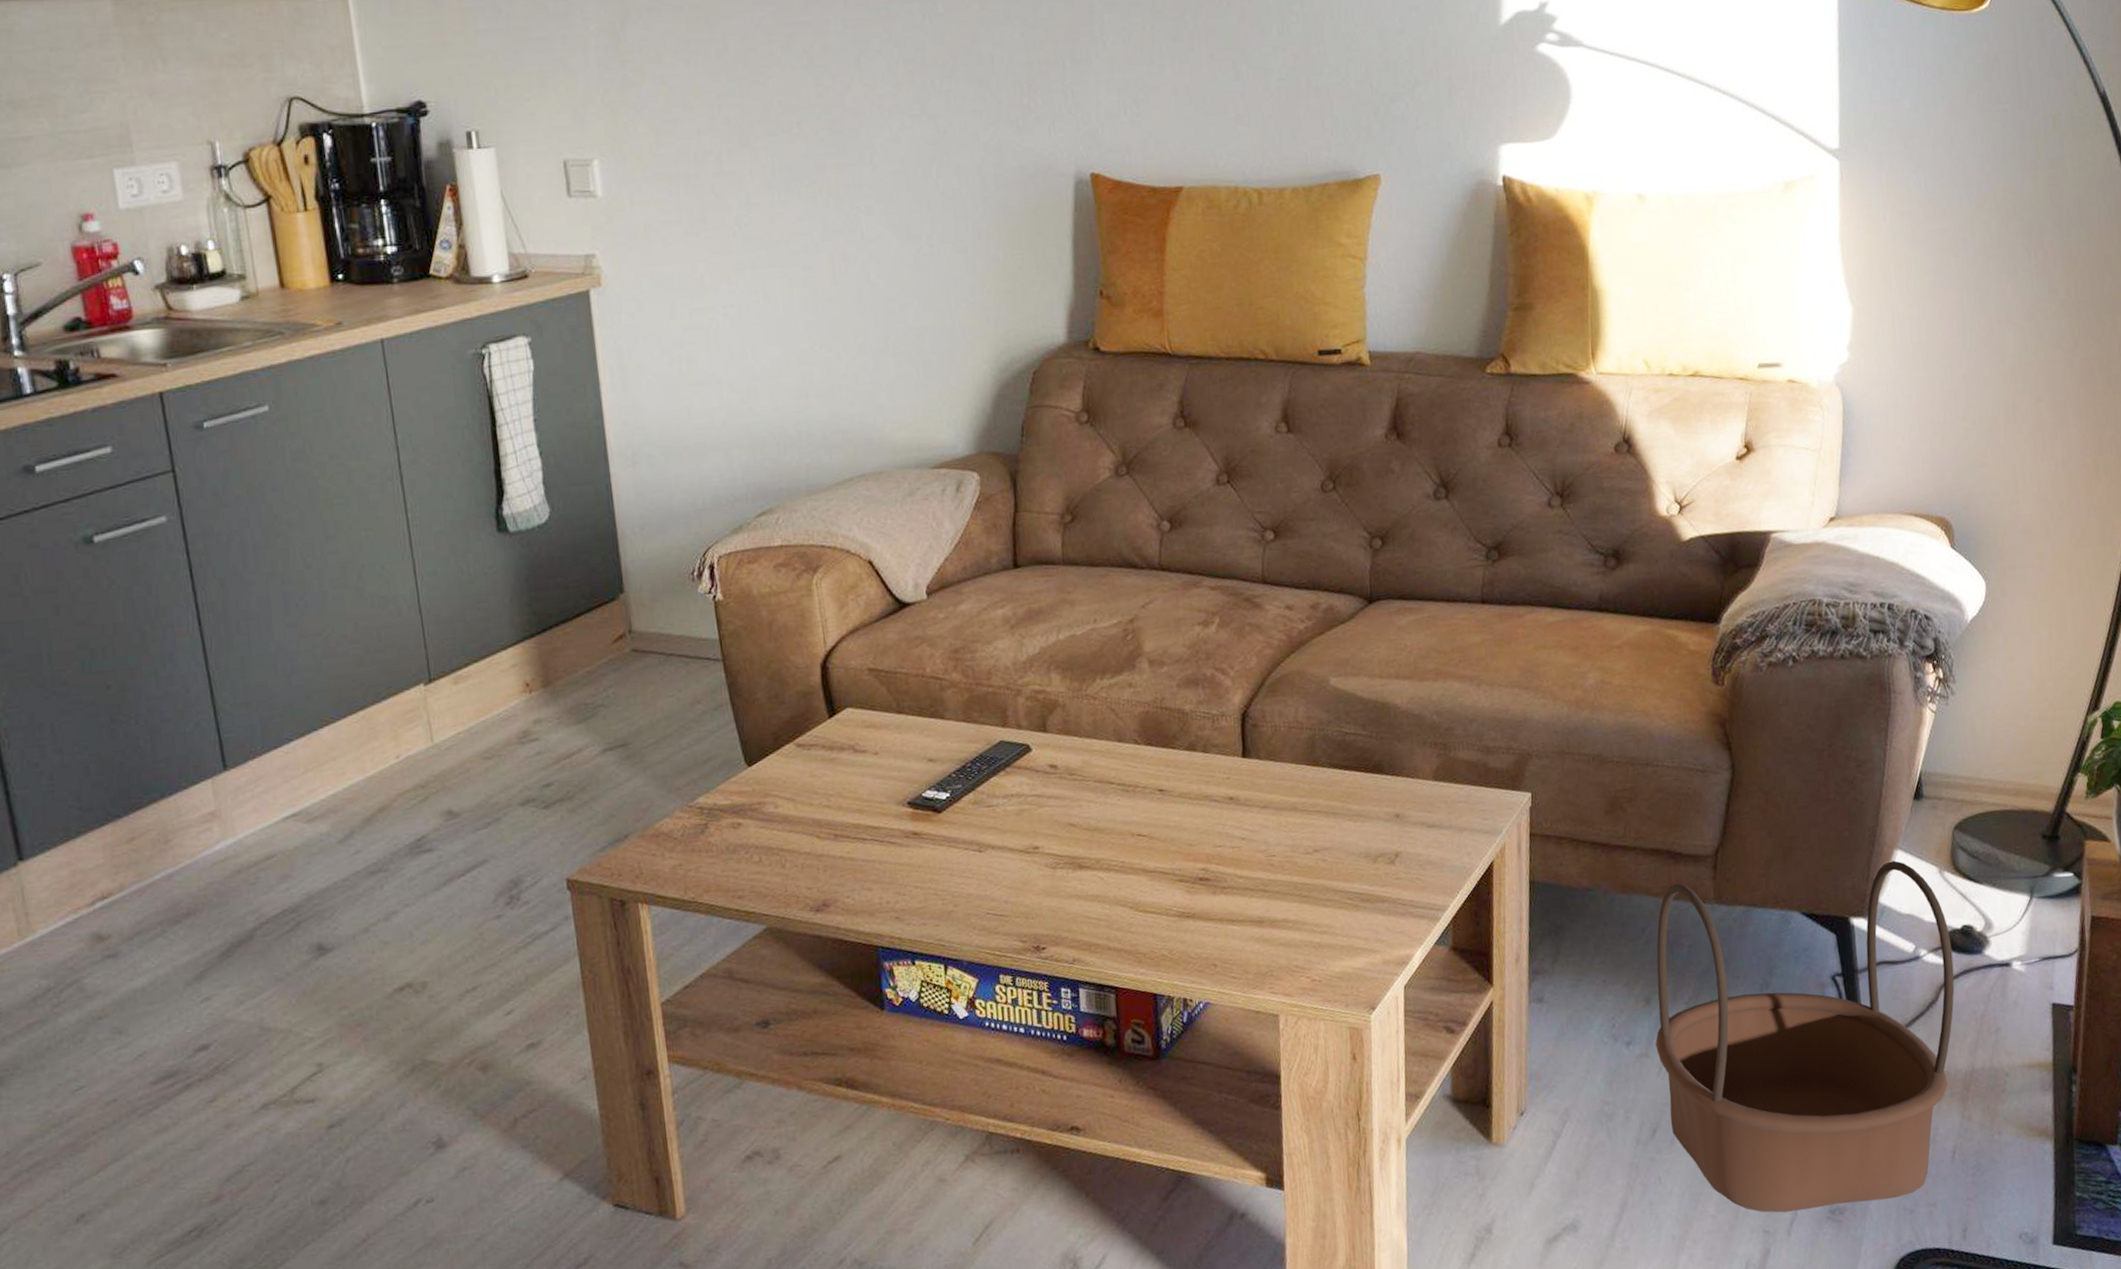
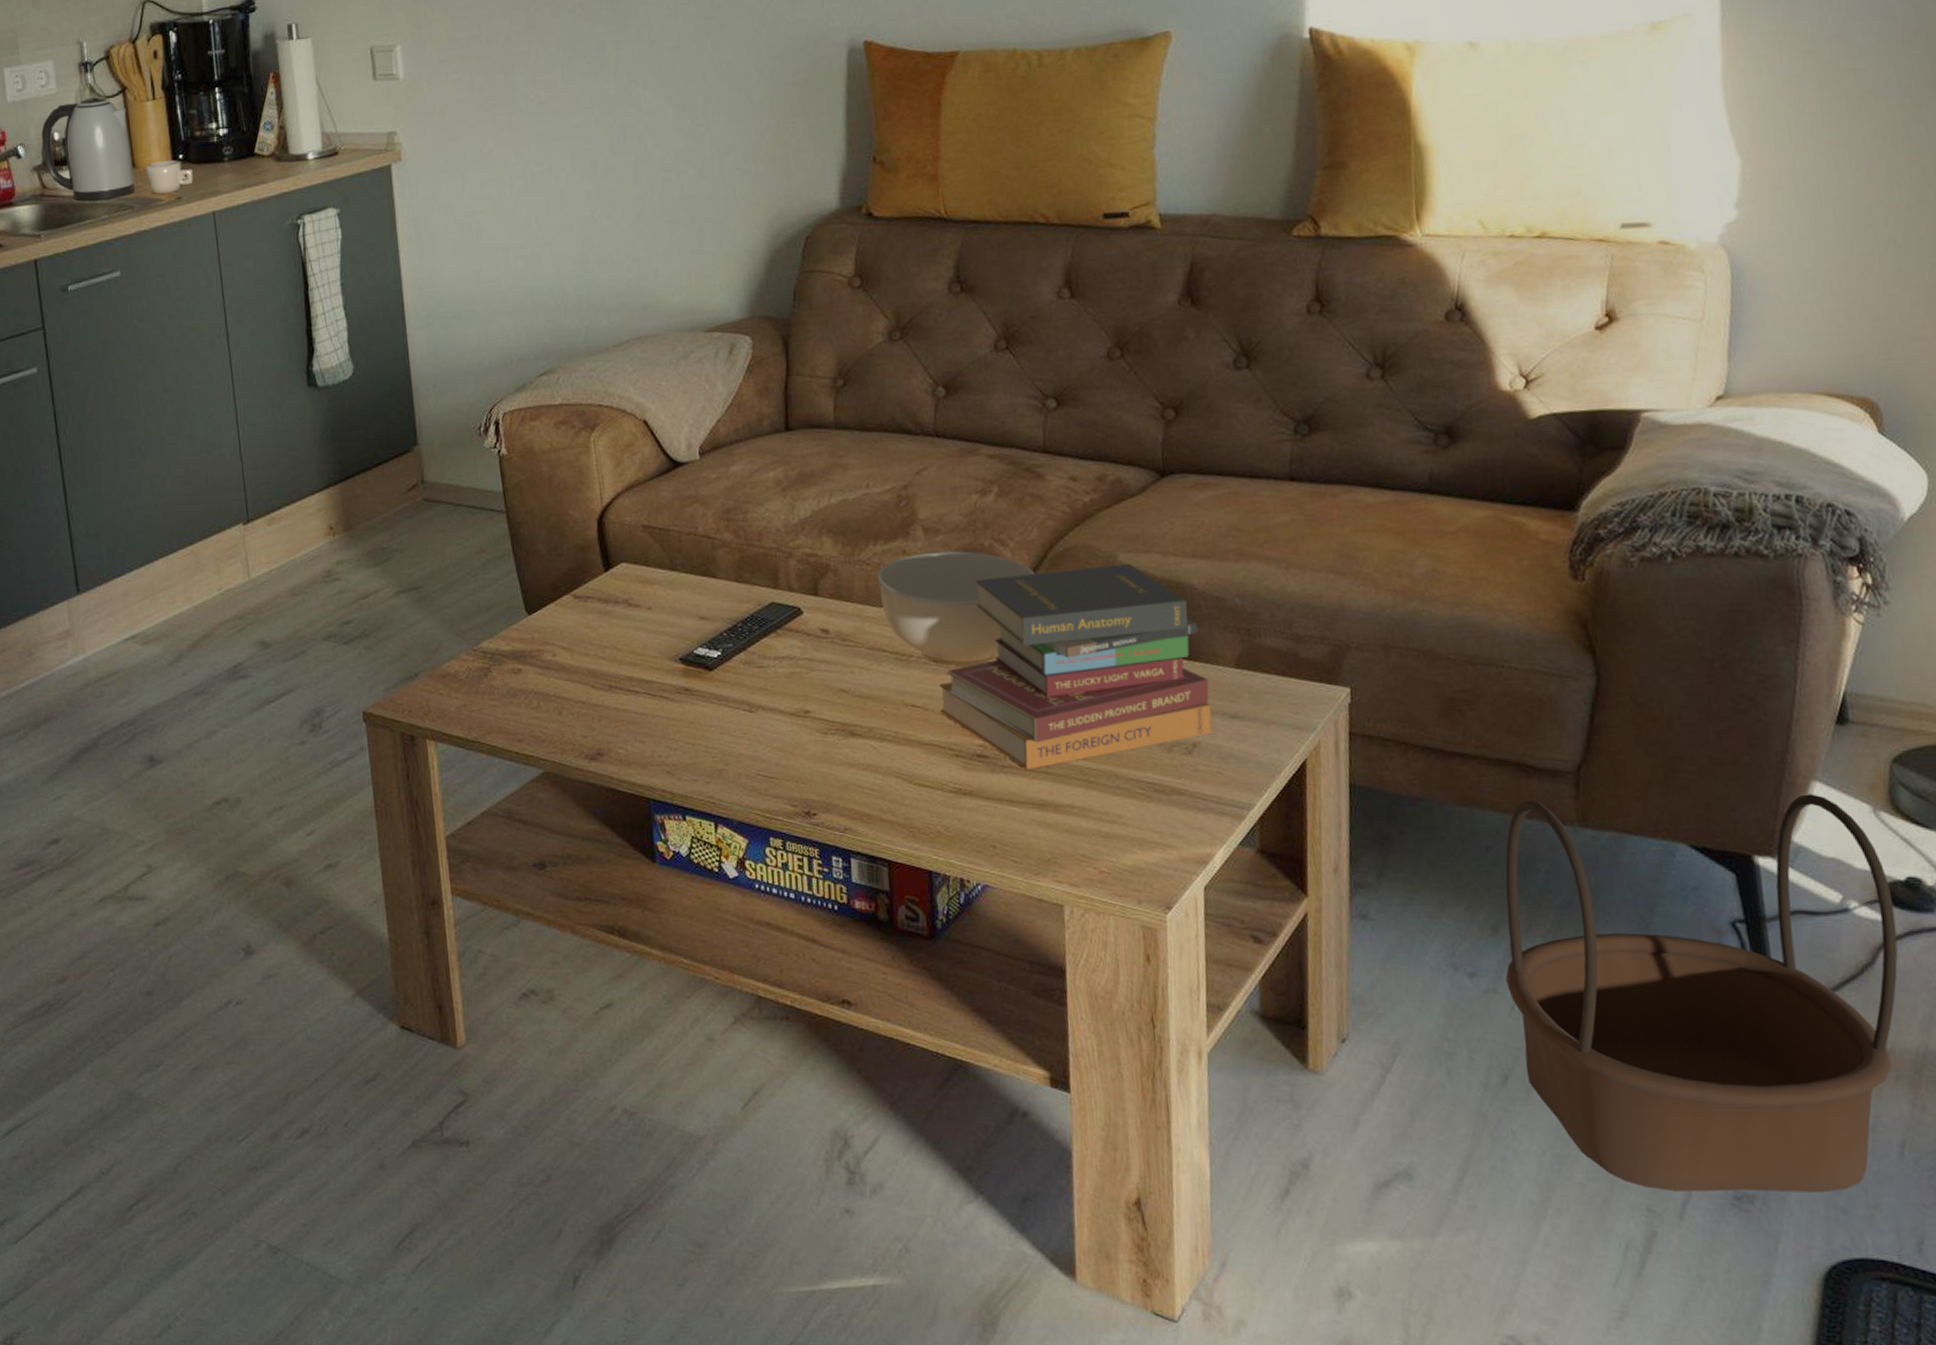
kettle: none [164,206,286,326] -> present [41,97,136,201]
cup: none [295,279,357,319] -> present [144,159,194,194]
bowl: none [1103,681,1254,793] -> present [876,551,1035,666]
books: none [1163,687,1412,889] -> present [939,564,1212,770]

